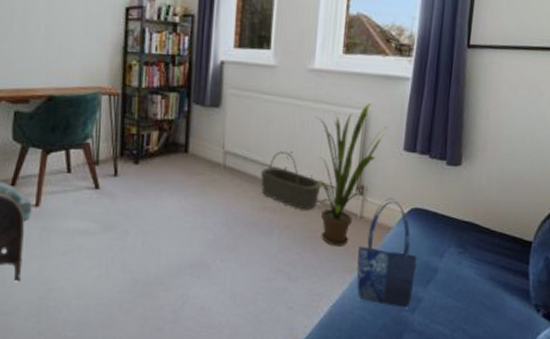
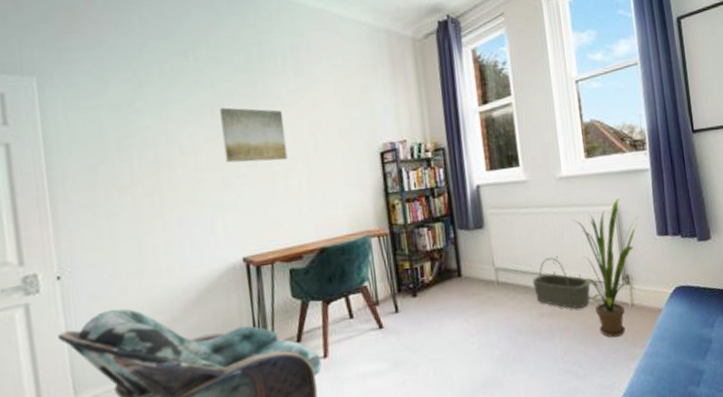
shopping bag: present [356,197,418,308] -> none [635,281,694,385]

